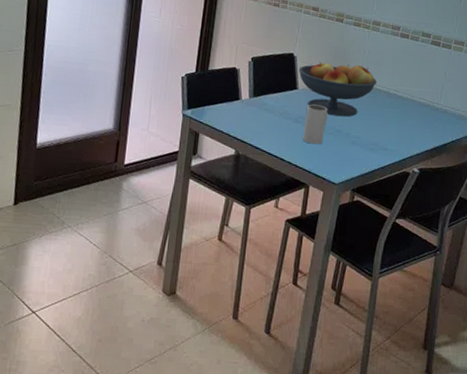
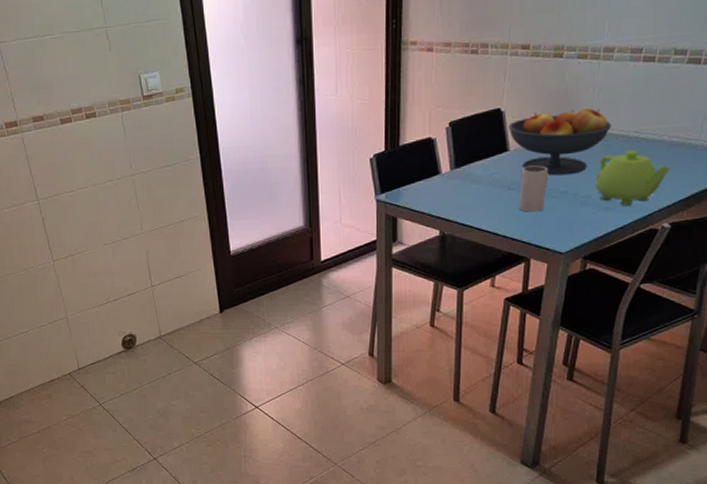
teapot: none [363,104,419,150] -> present [595,150,670,206]

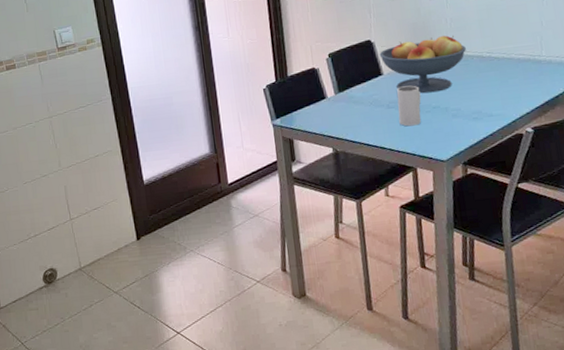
teapot: present [595,150,670,206] -> none [461,67,523,116]

